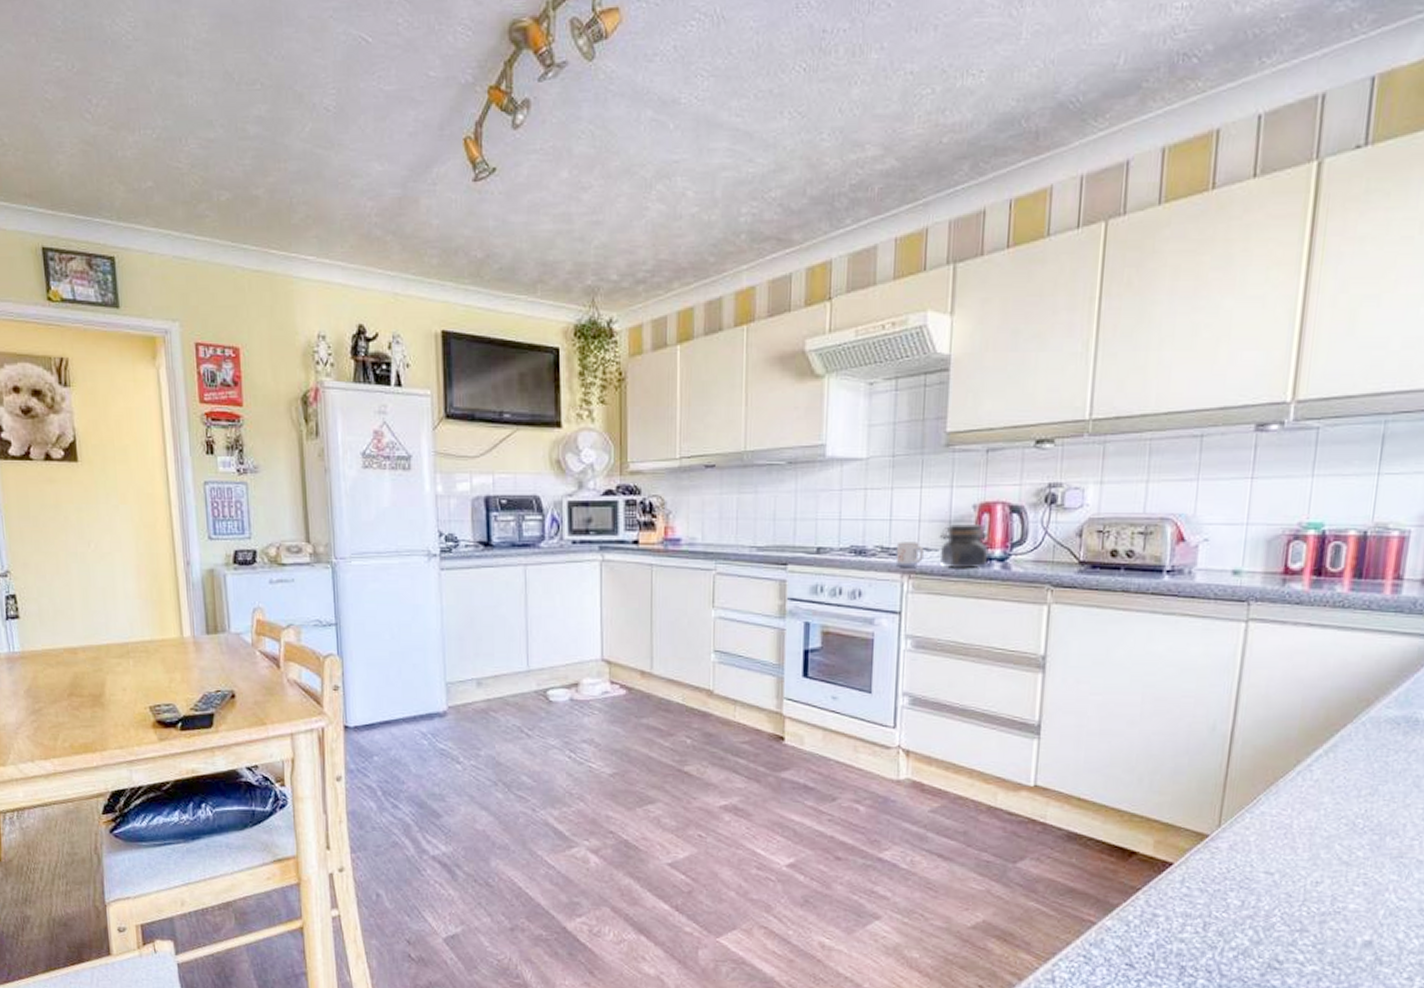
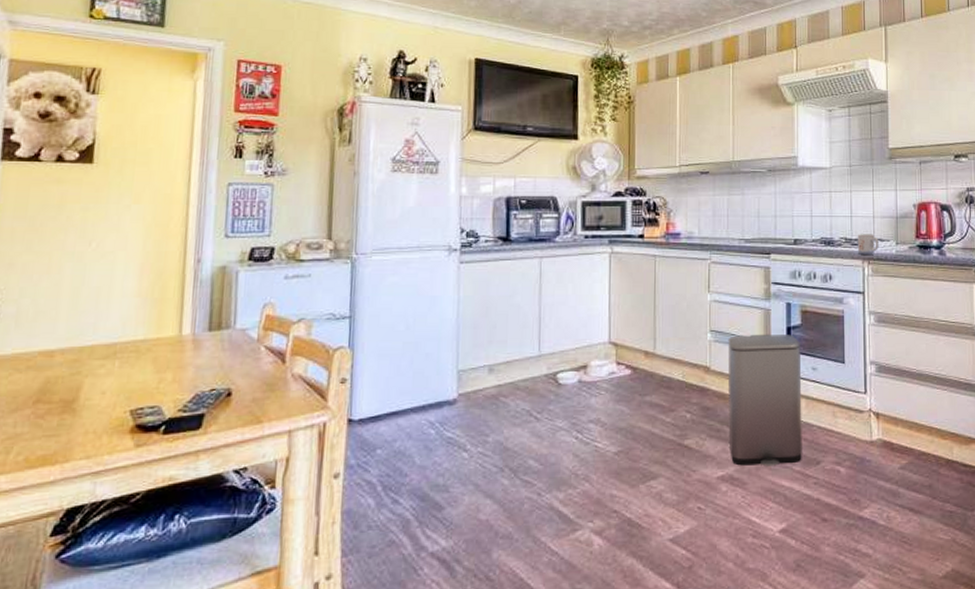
pedal bin: none [733,656,819,799] -> present [728,334,802,466]
jar: present [939,524,989,568] -> none [889,220,928,254]

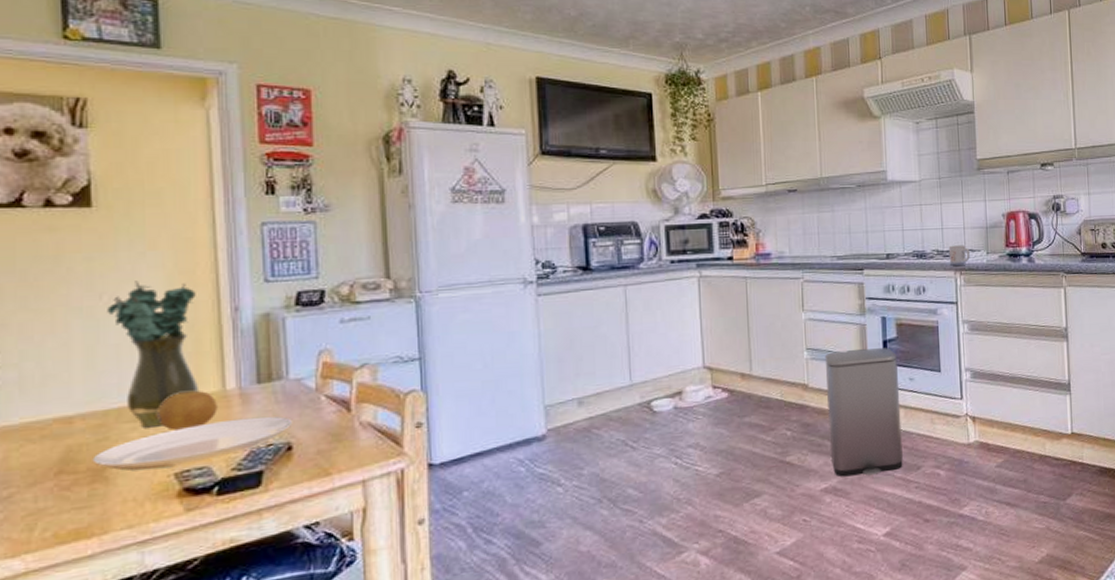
plate: none [65,362,235,405] -> present [92,416,293,471]
vase: none [94,230,167,366] -> present [107,280,200,428]
fruit: none [122,335,173,370] -> present [157,391,218,431]

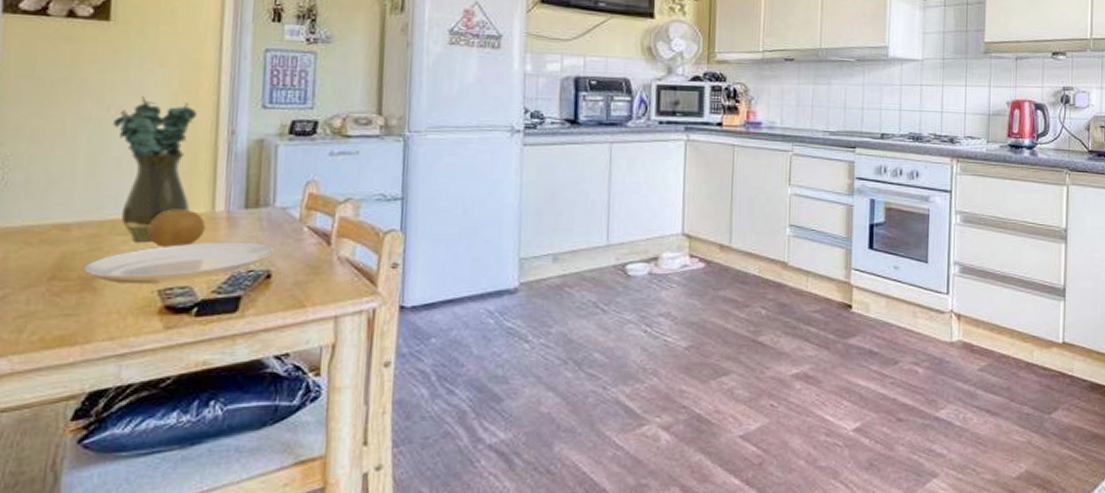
pedal bin: present [824,348,903,477] -> none [804,230,883,365]
mug: present [948,245,970,266] -> none [946,130,969,152]

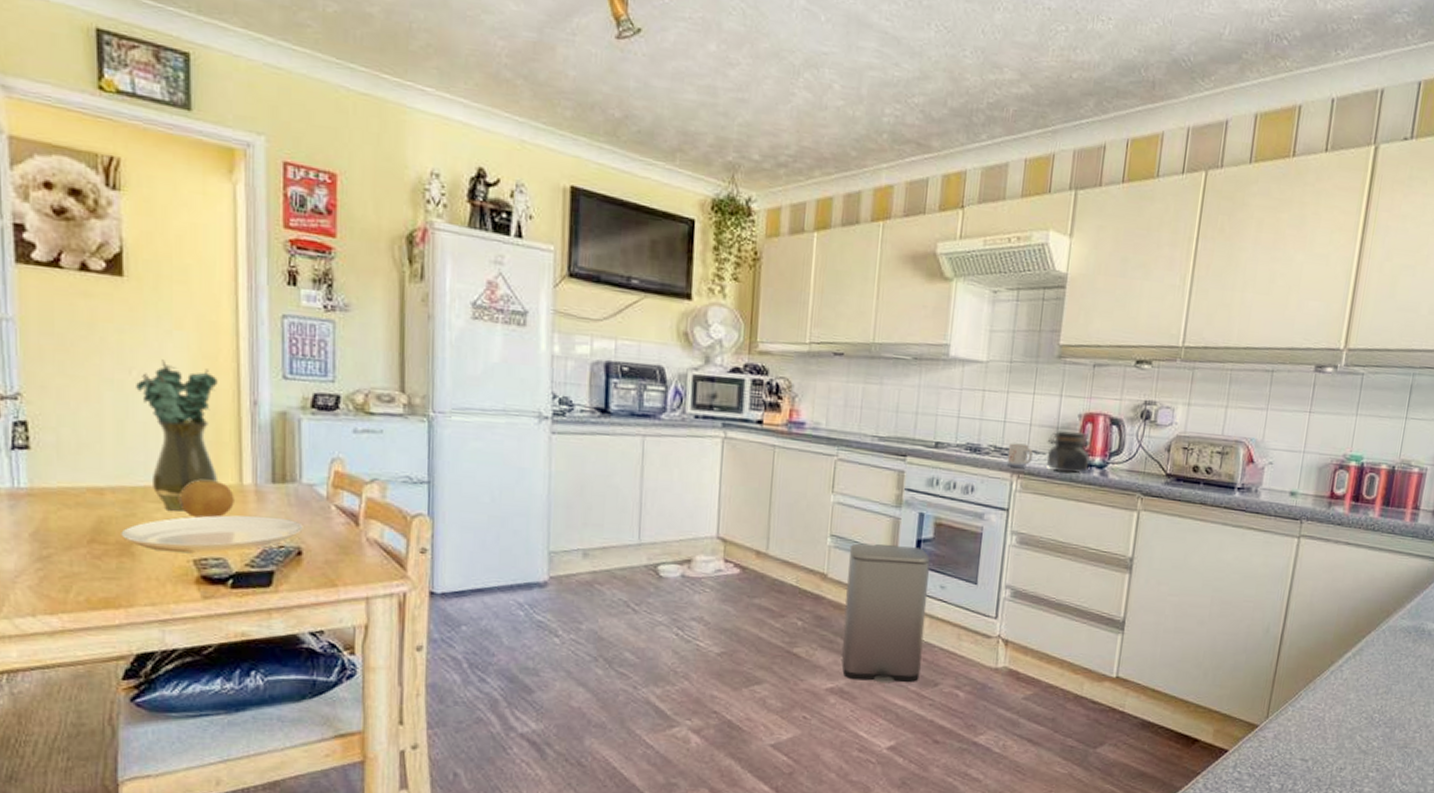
pedal bin: none [804,230,883,365] -> present [841,543,930,684]
mug: none [946,130,969,152] -> present [1006,442,1033,468]
jar: none [981,117,1020,154] -> present [1047,430,1090,473]

